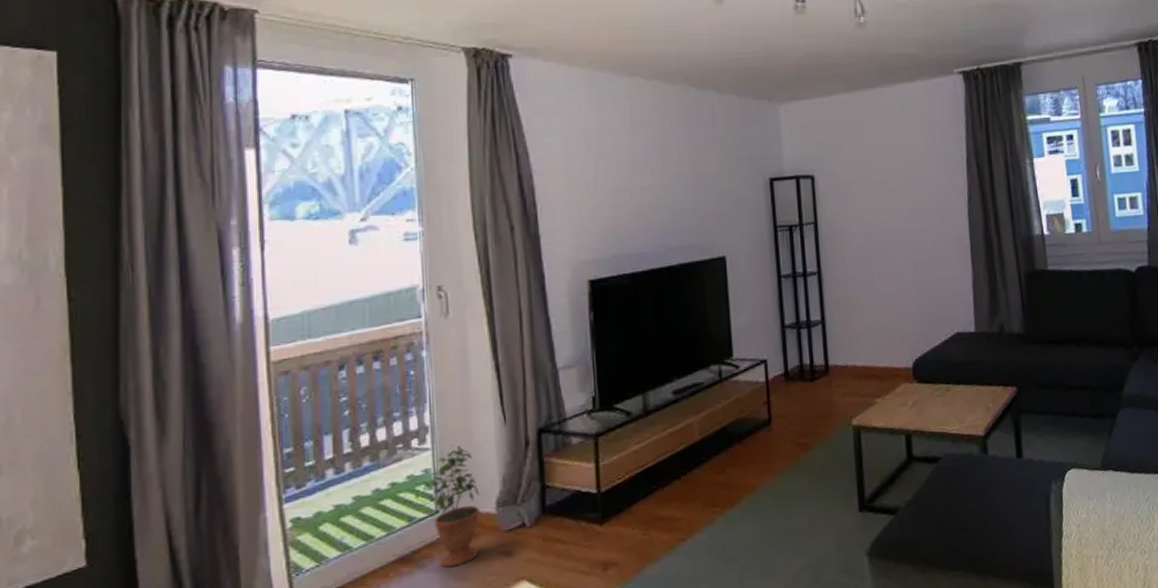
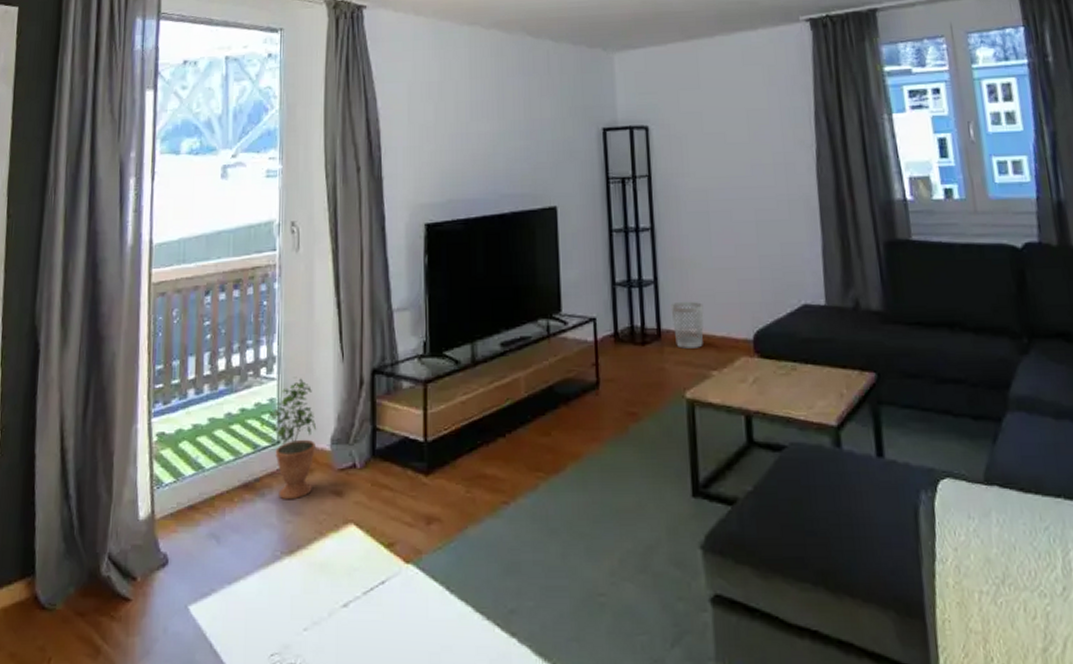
wastebasket: none [837,337,868,381] -> present [670,301,704,349]

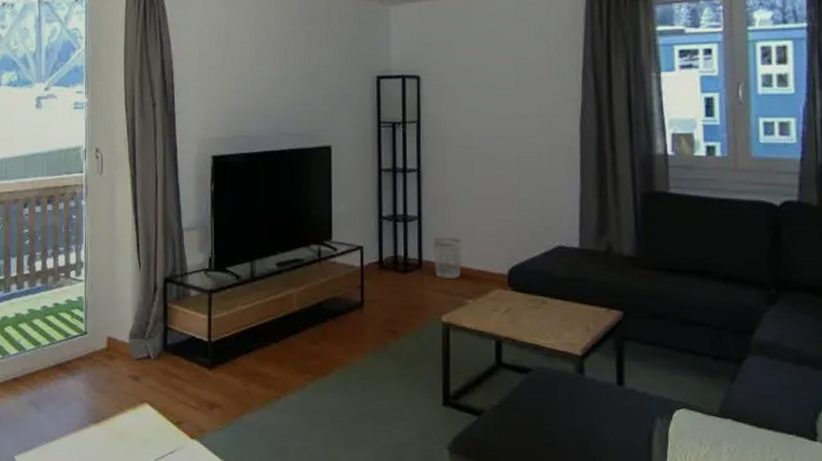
potted plant: present [266,377,317,500] -> none [76,280,118,381]

